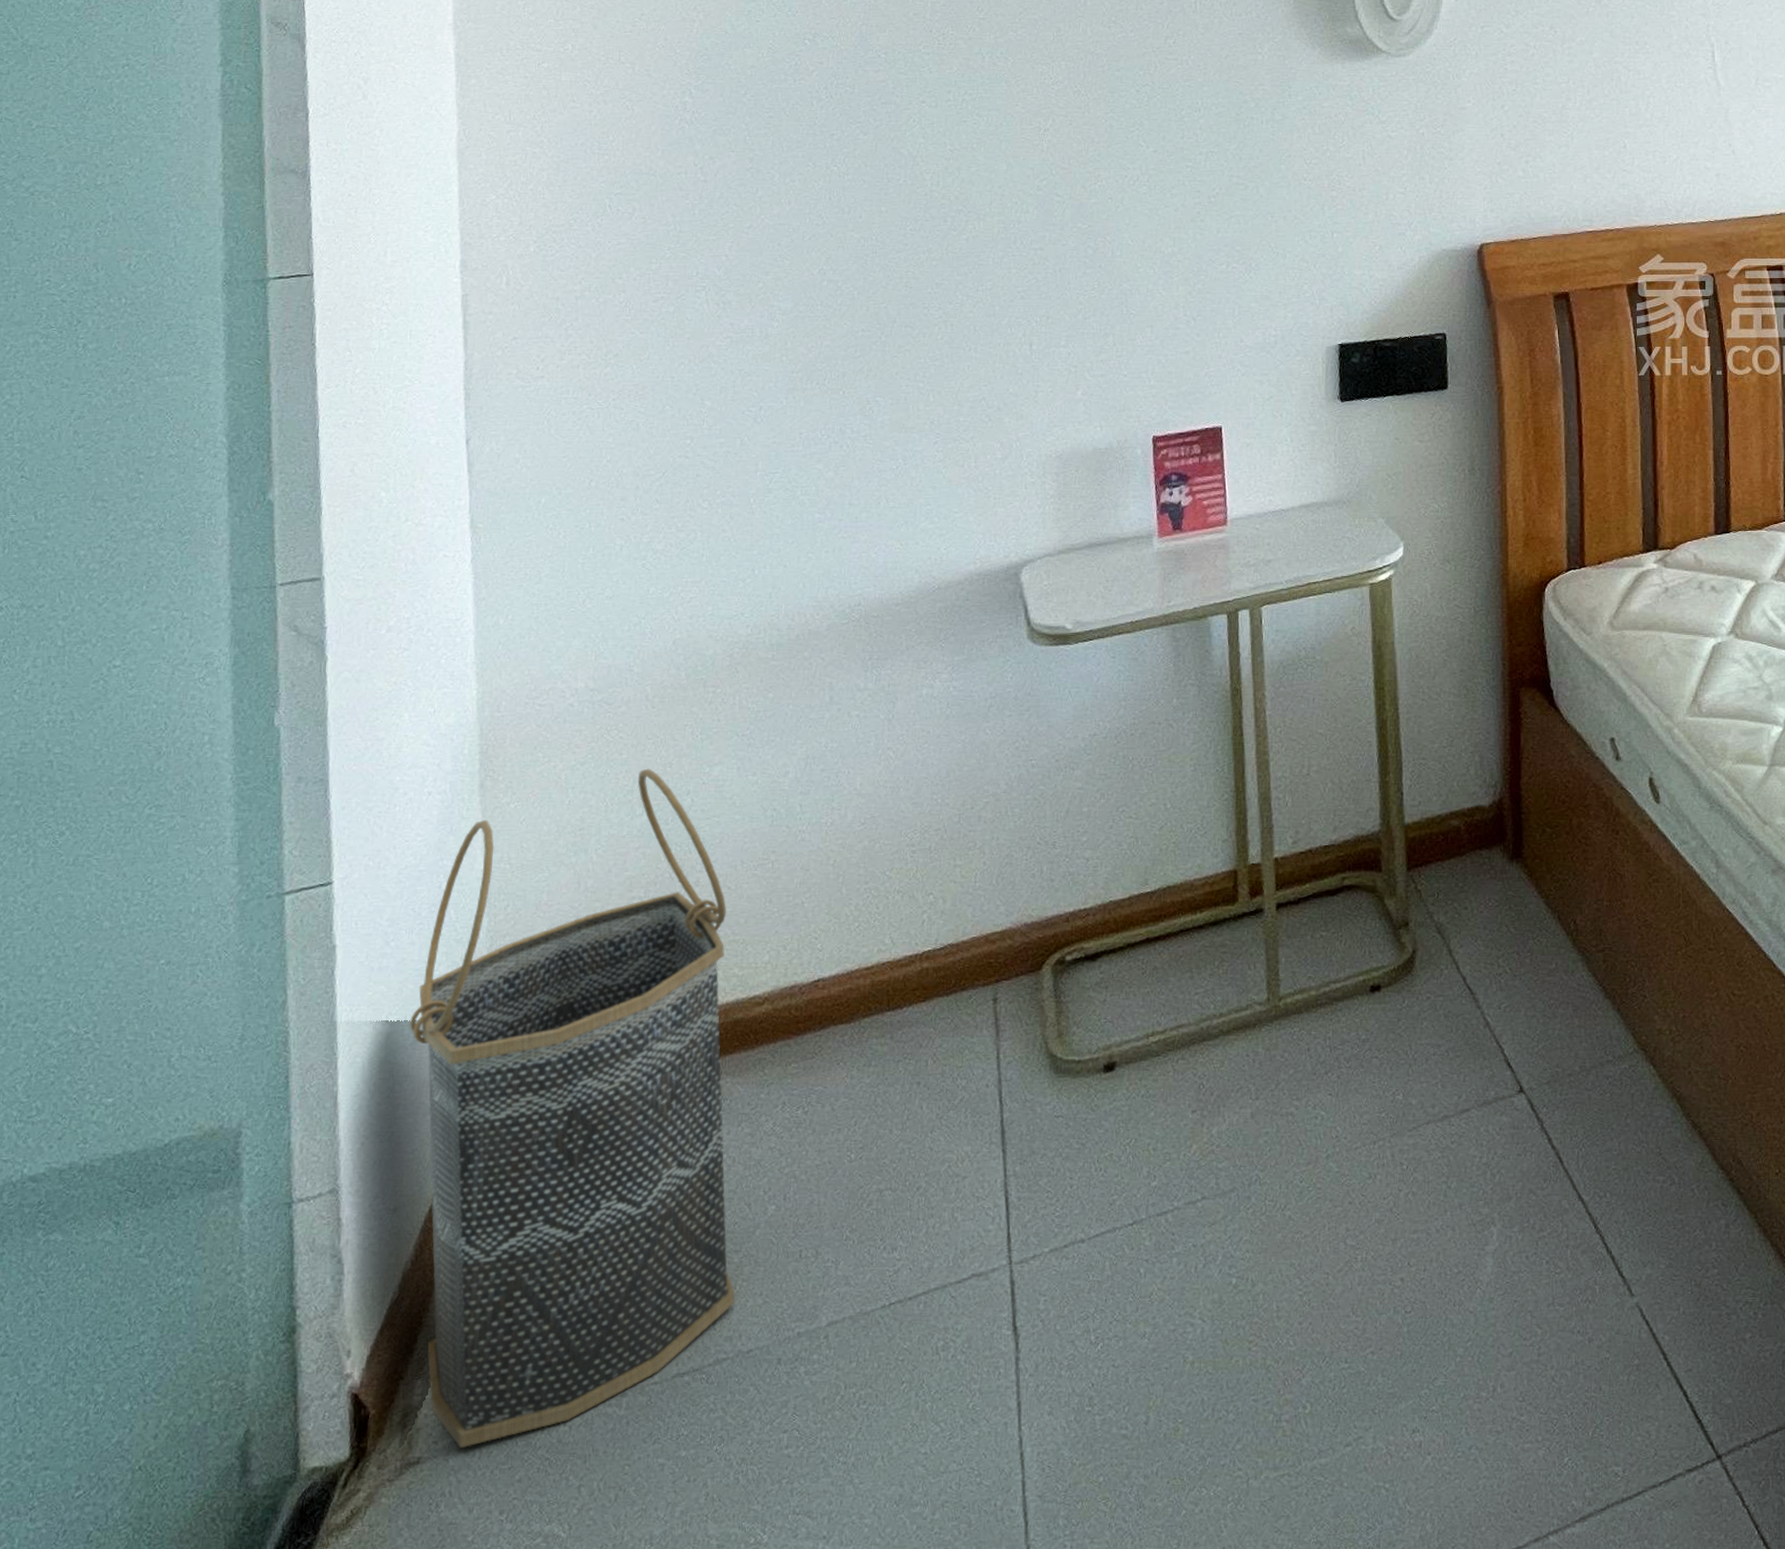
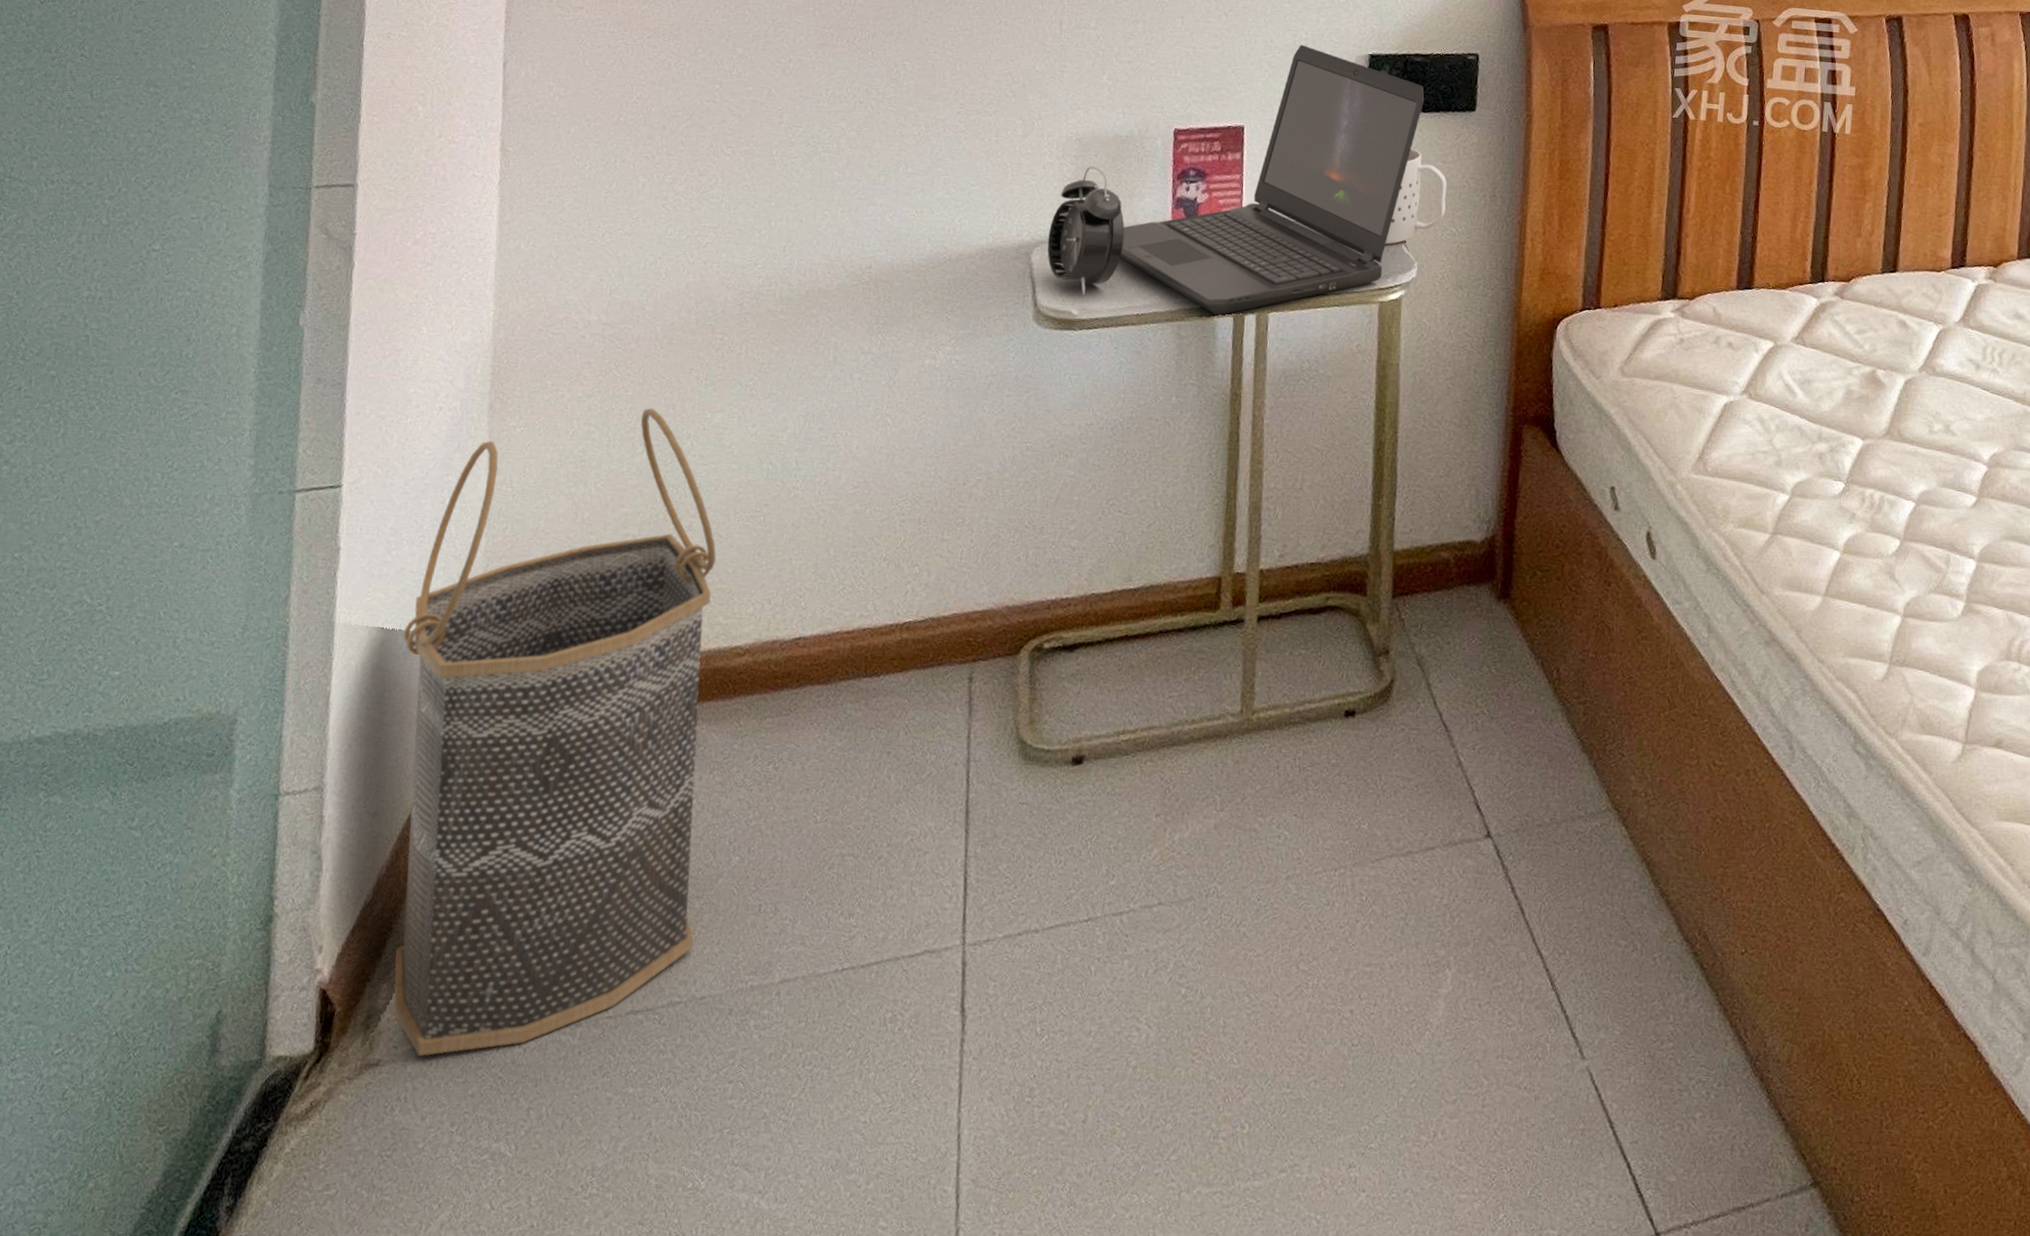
alarm clock: none [1036,481,1112,609] -> present [1047,166,1125,295]
laptop computer: none [1109,341,1397,615] -> present [1120,44,1425,316]
mug: none [1370,431,1427,528] -> present [1385,148,1447,245]

